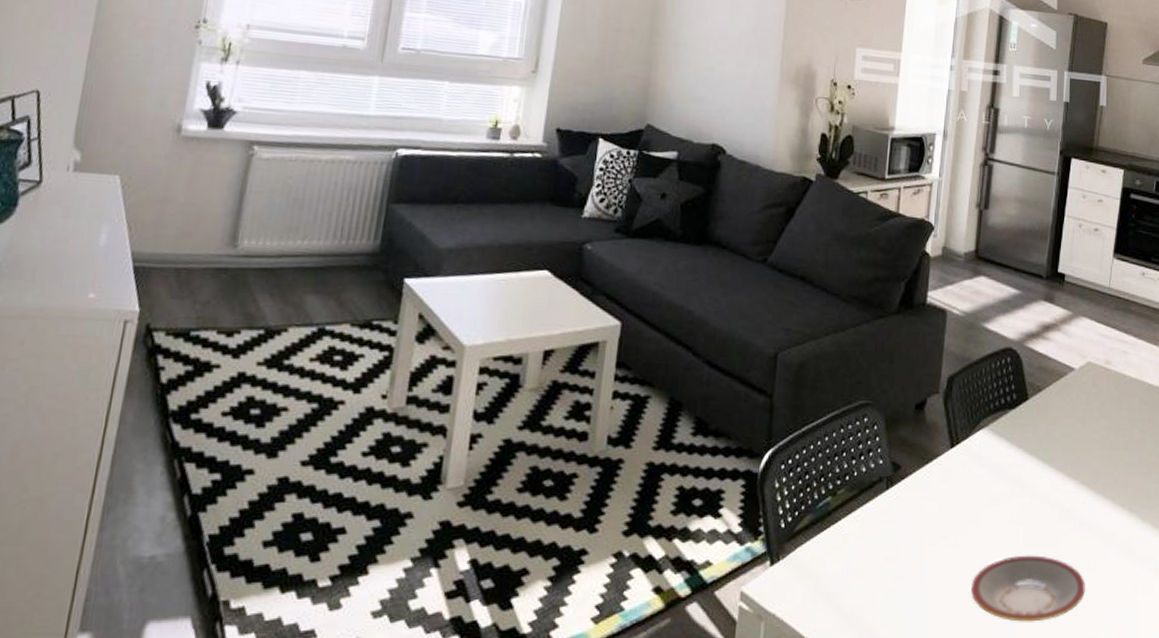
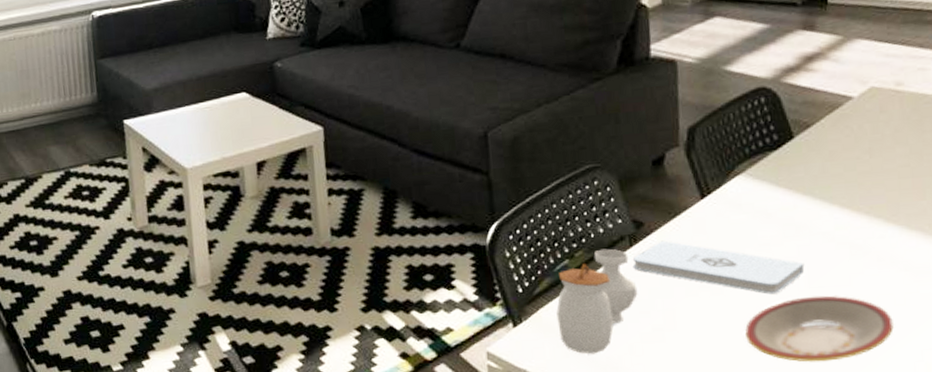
jar: none [811,489,887,601] -> present [556,249,638,354]
notepad: none [886,486,1025,550] -> present [632,240,805,295]

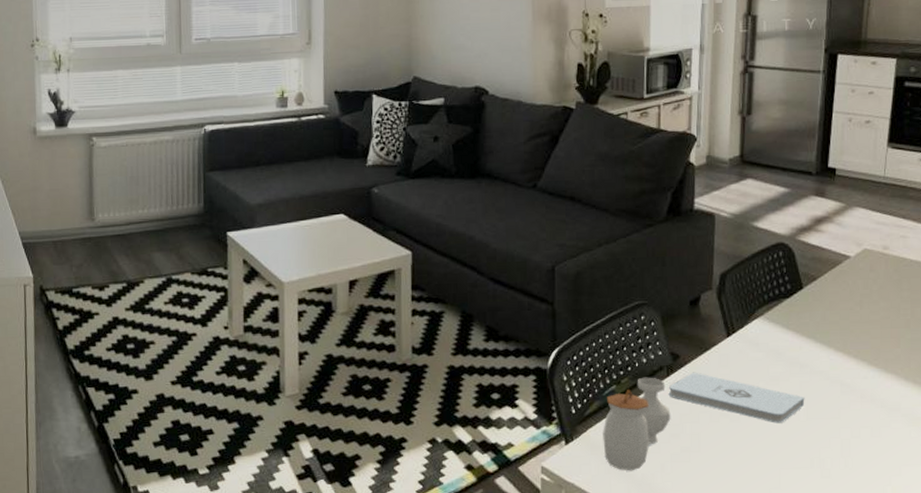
plate: present [745,295,894,362] -> none [755,426,870,484]

